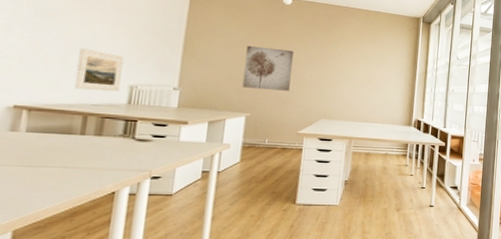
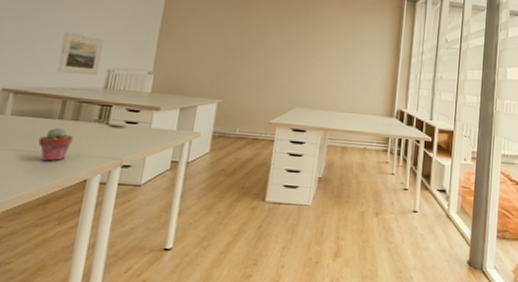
potted succulent: none [59,143,97,176] -> present [38,127,73,162]
wall art: present [242,45,294,91] -> none [215,27,269,77]

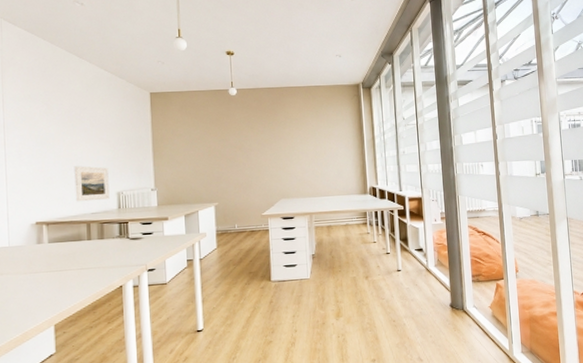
potted succulent: present [38,127,73,162] -> none [75,247,103,276]

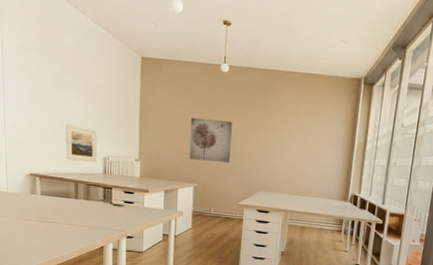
wall art: none [205,138,248,180] -> present [189,117,232,163]

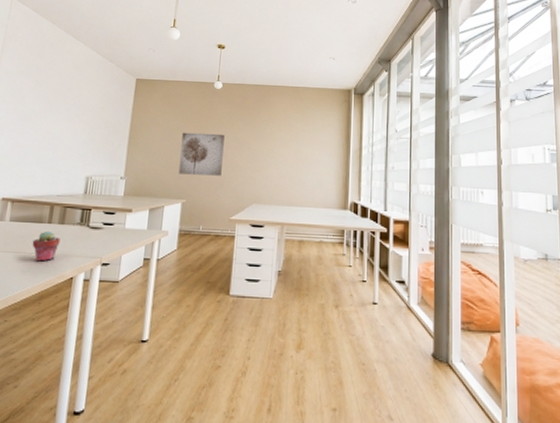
potted succulent: none [64,205,88,232] -> present [32,231,60,262]
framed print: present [65,124,97,163] -> none [44,145,82,183]

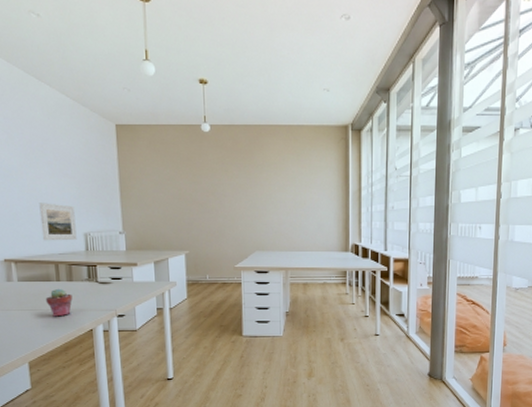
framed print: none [44,145,82,183] -> present [39,203,77,241]
wall art: present [178,132,225,176] -> none [175,181,221,226]

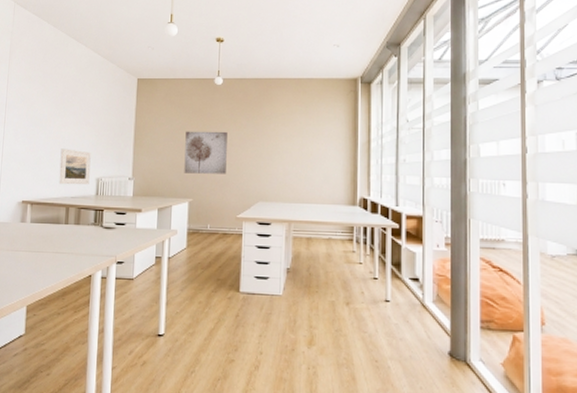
potted succulent: present [45,288,73,317] -> none [52,231,77,260]
wall art: none [175,181,221,226] -> present [184,131,227,174]

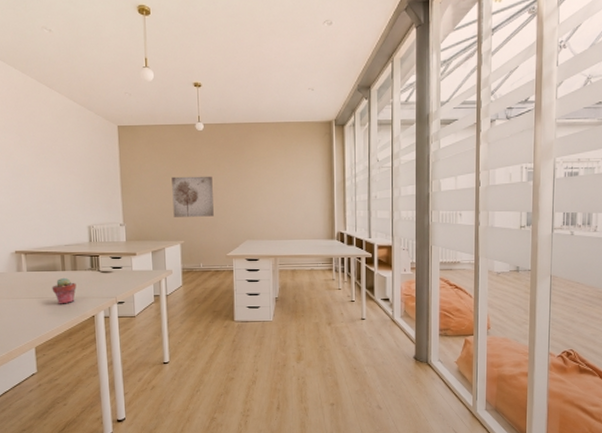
potted succulent: none [52,231,77,260] -> present [51,277,77,304]
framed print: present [58,148,91,185] -> none [47,198,81,234]

